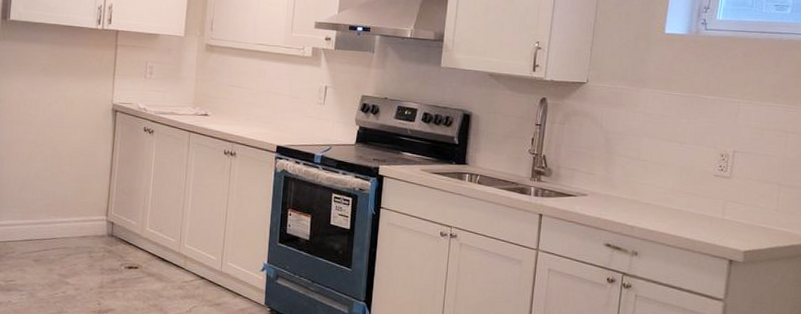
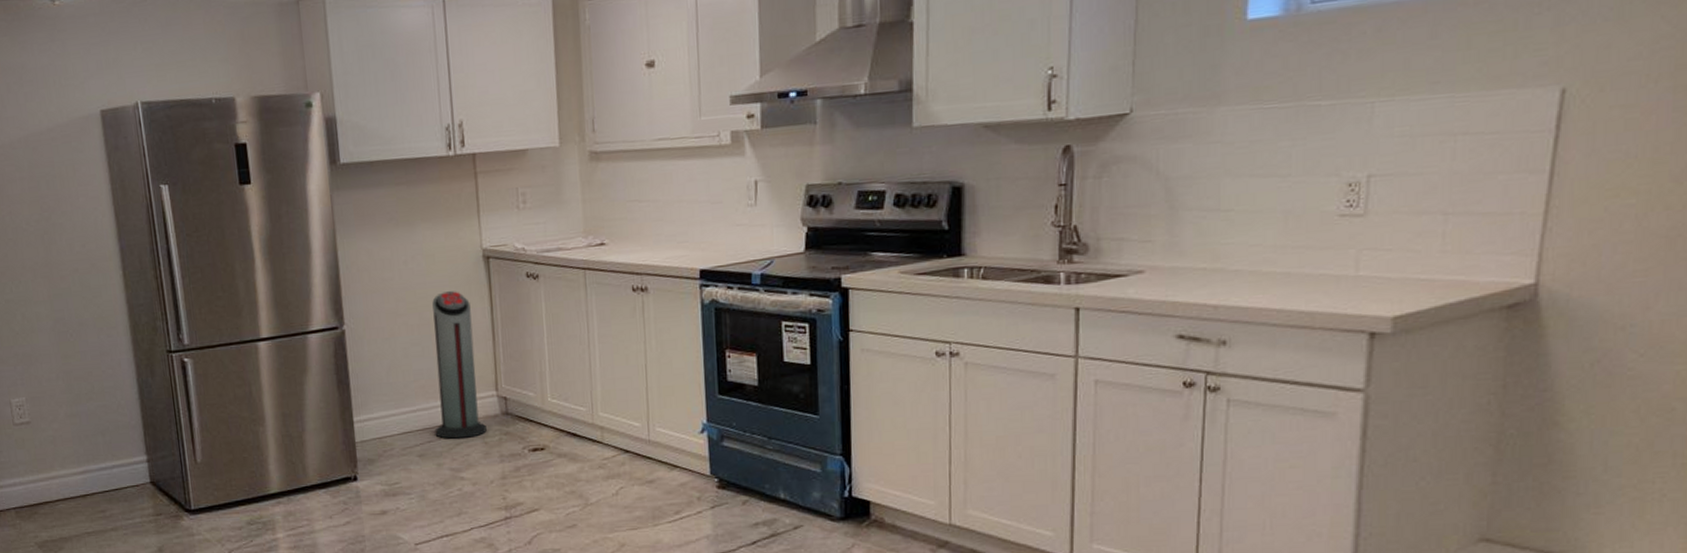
air purifier: none [51,132,96,251] -> present [432,291,487,439]

